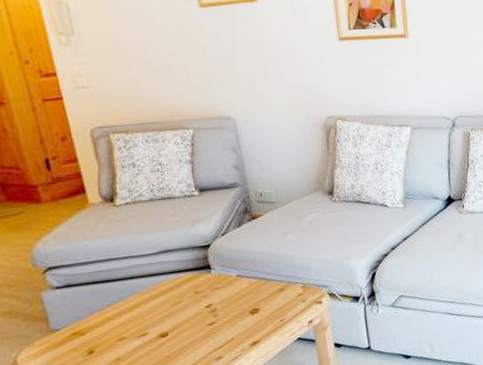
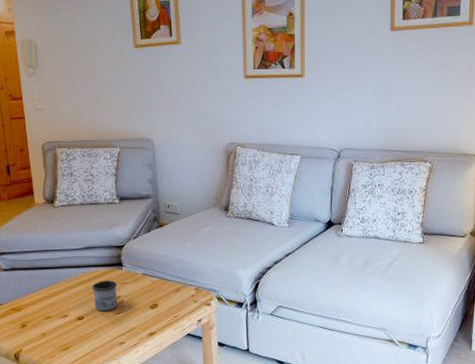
mug: none [174,287,210,324] -> present [91,280,118,312]

